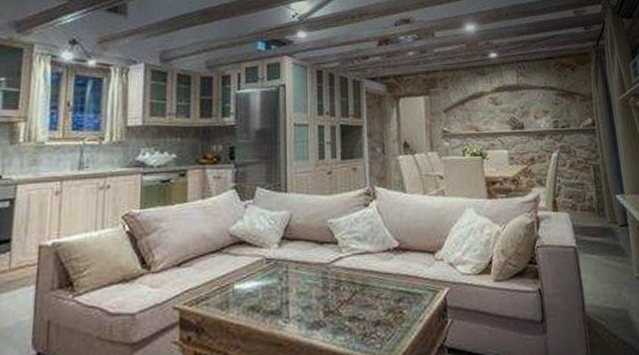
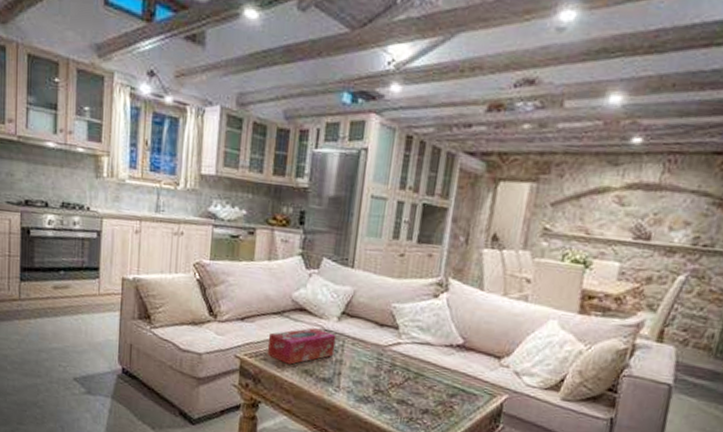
tissue box: none [208,259,279,304] -> present [266,328,336,365]

